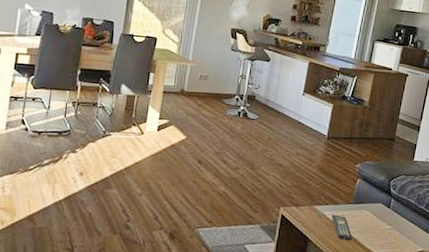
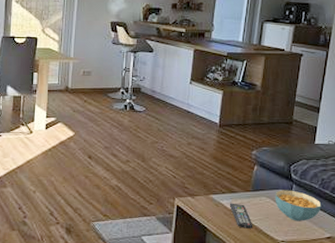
cereal bowl: none [374,203,416,235] -> present [275,190,322,221]

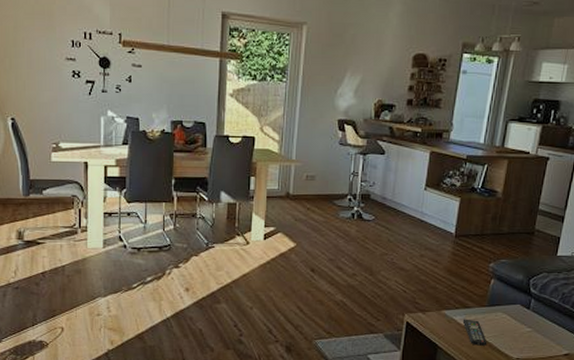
cereal bowl: present [275,190,322,221] -> none [511,305,561,338]

